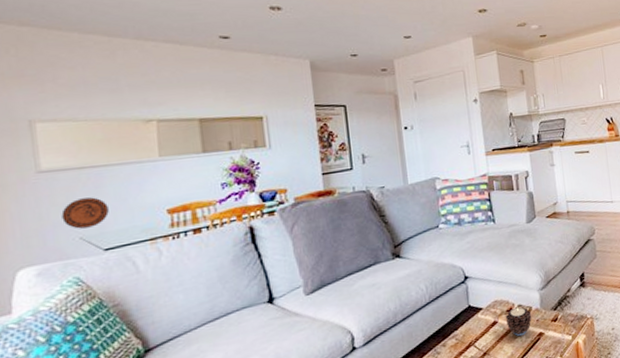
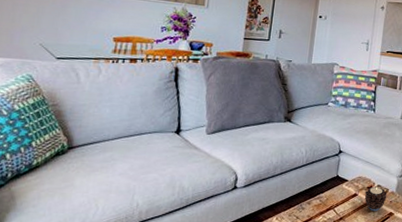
decorative plate: present [61,197,109,229] -> none [29,12,68,38]

